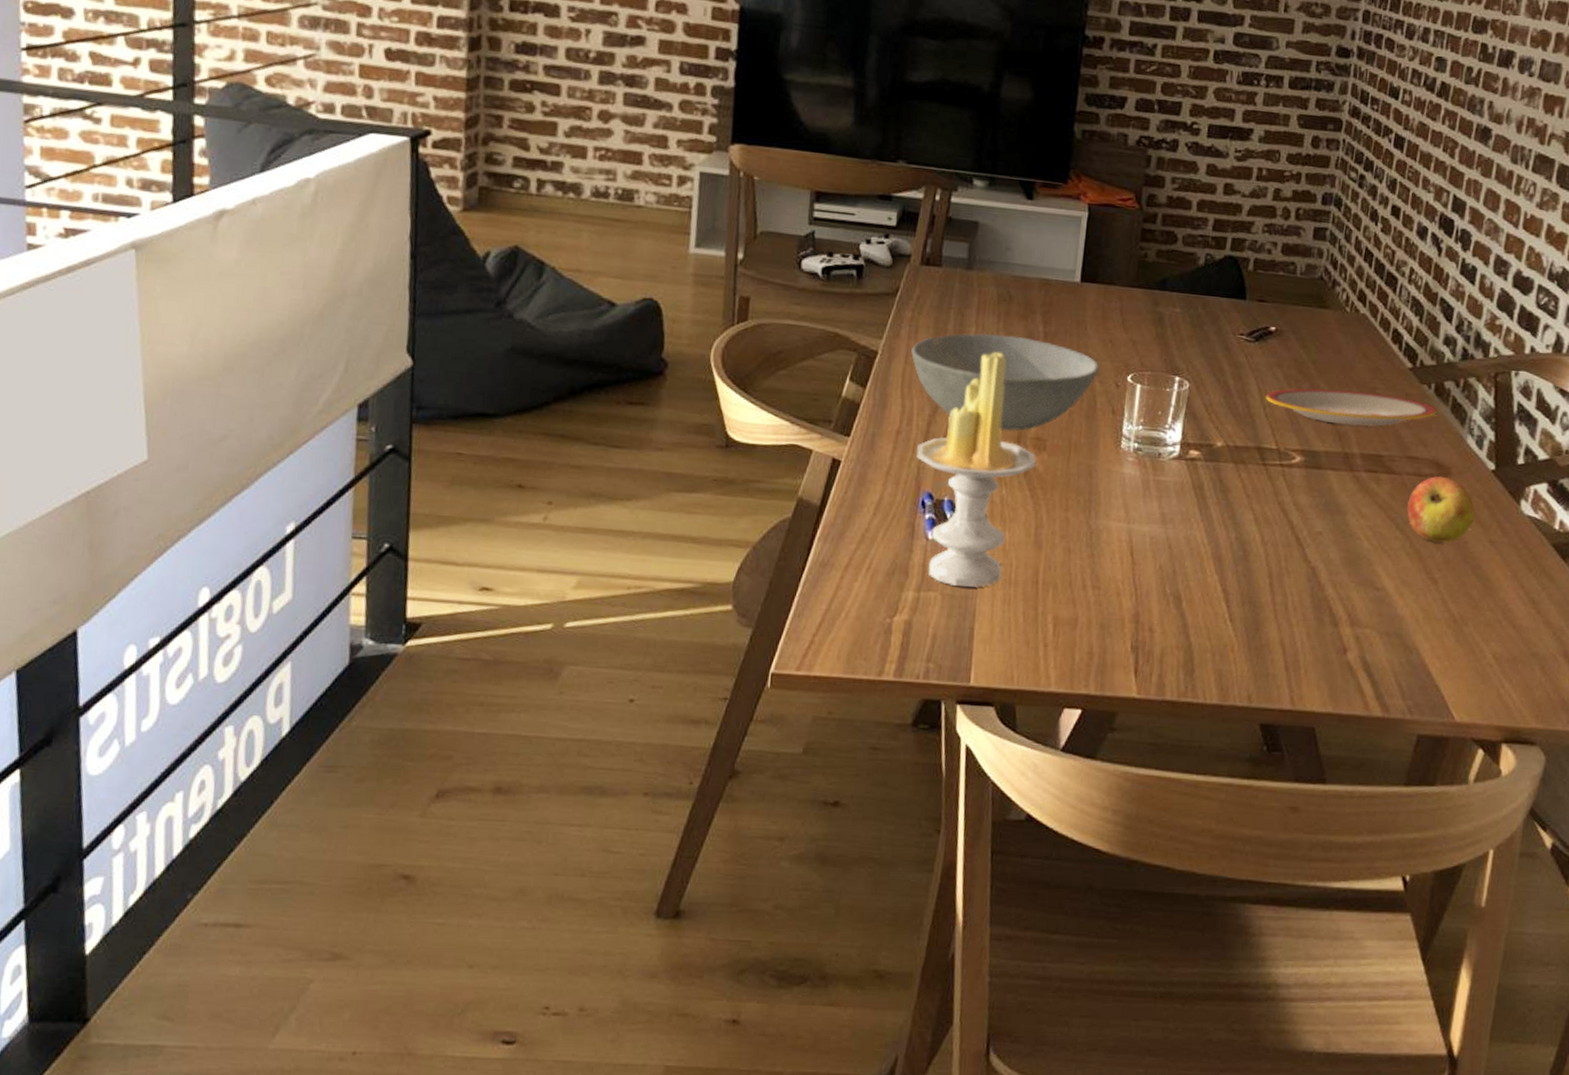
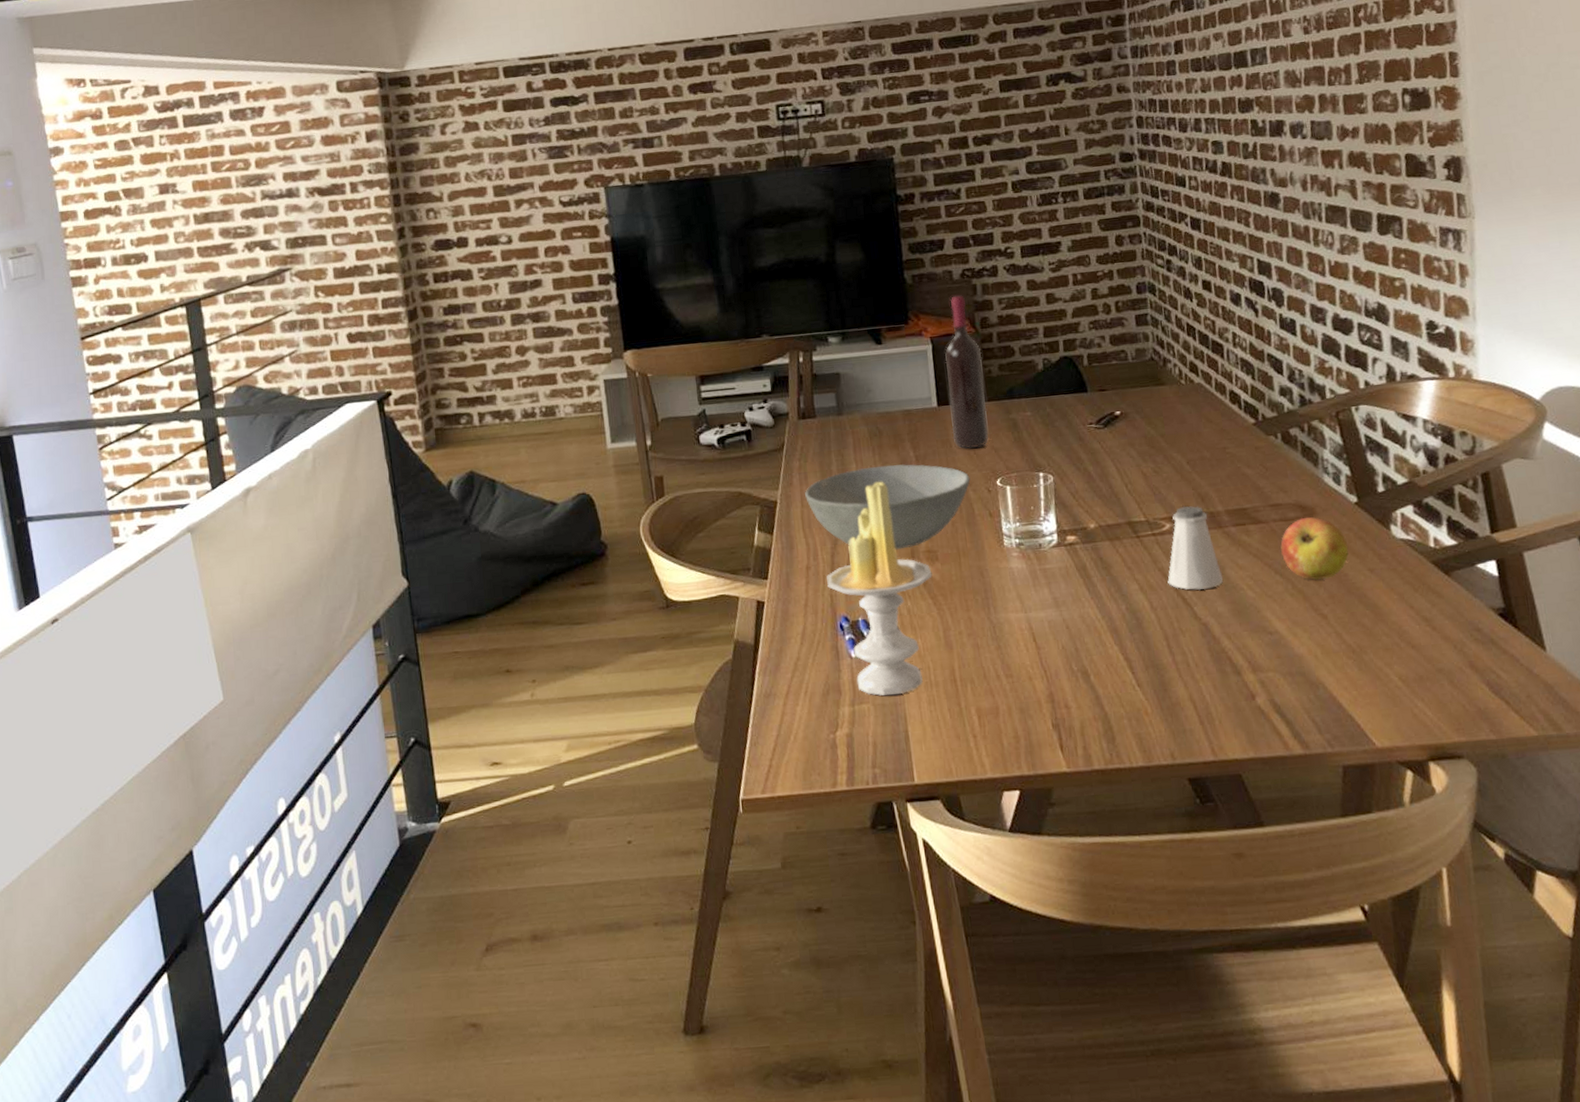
wine bottle: none [1089,163,1142,337] -> present [945,295,989,450]
plate: present [1265,388,1437,427] -> none [1125,451,1288,488]
saltshaker: none [1285,441,1342,532] -> present [1167,506,1223,590]

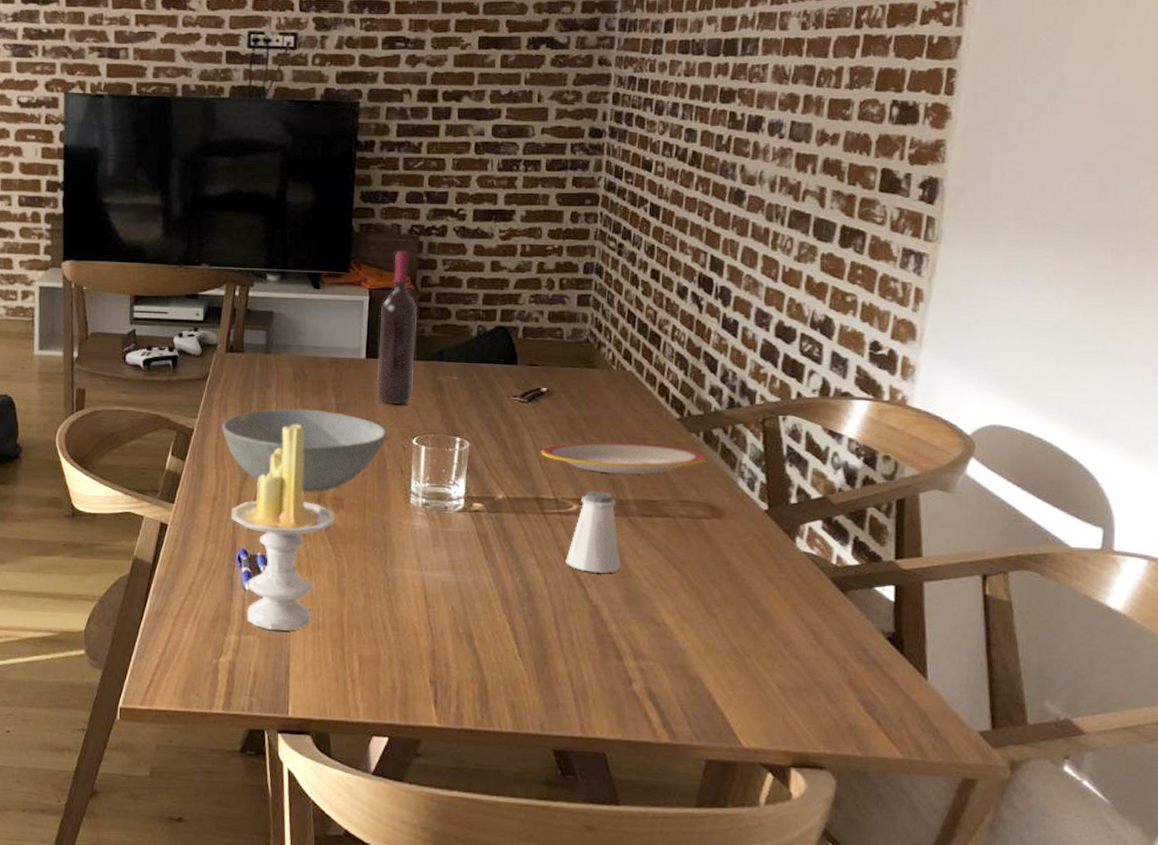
plate: none [1125,451,1288,488] -> present [541,442,706,475]
apple: present [1280,517,1349,580] -> none [683,517,751,581]

